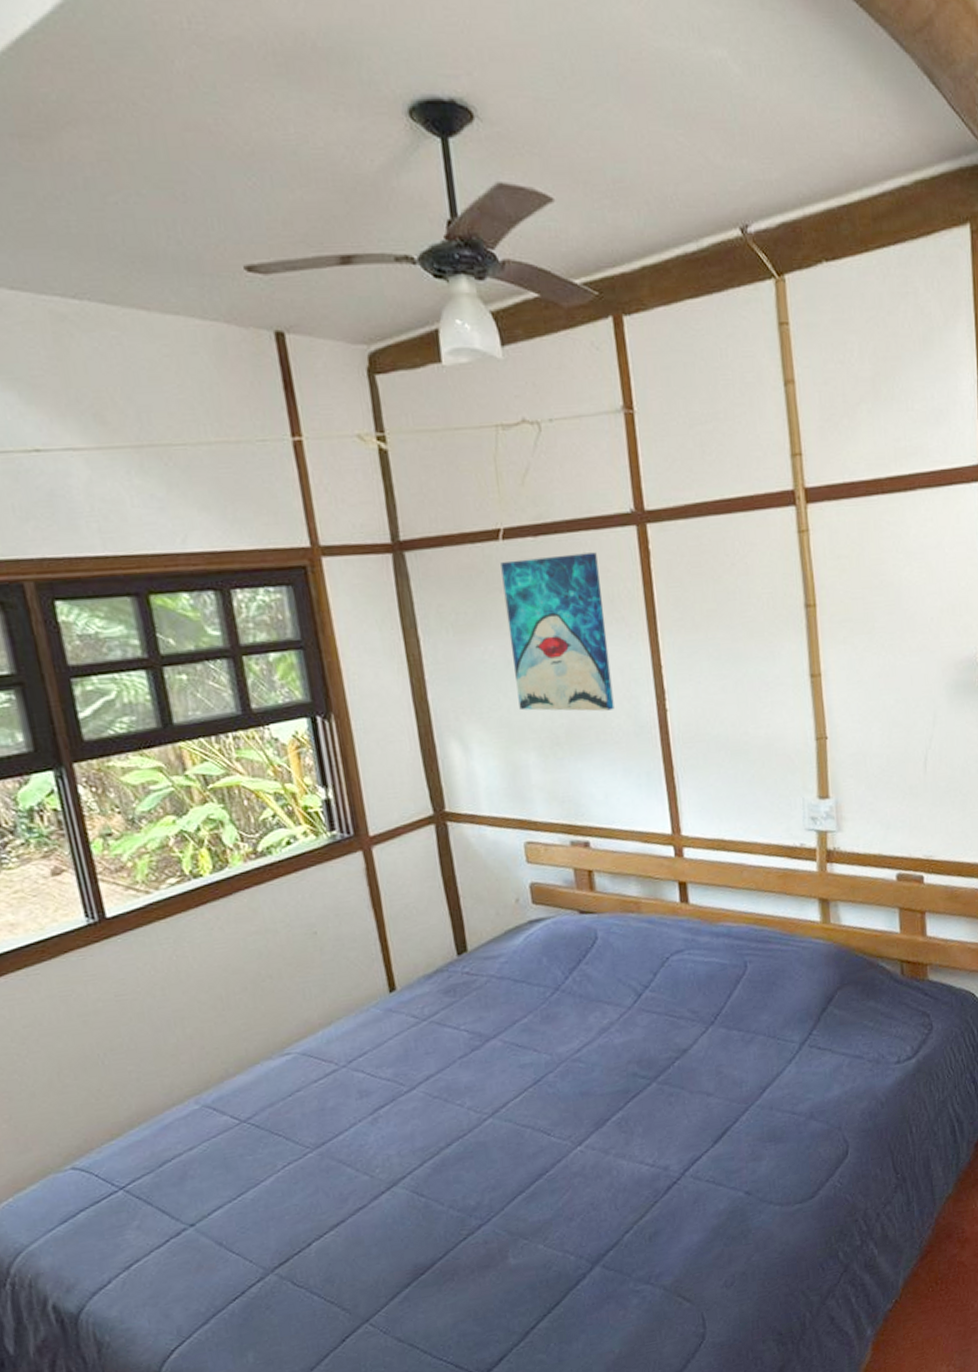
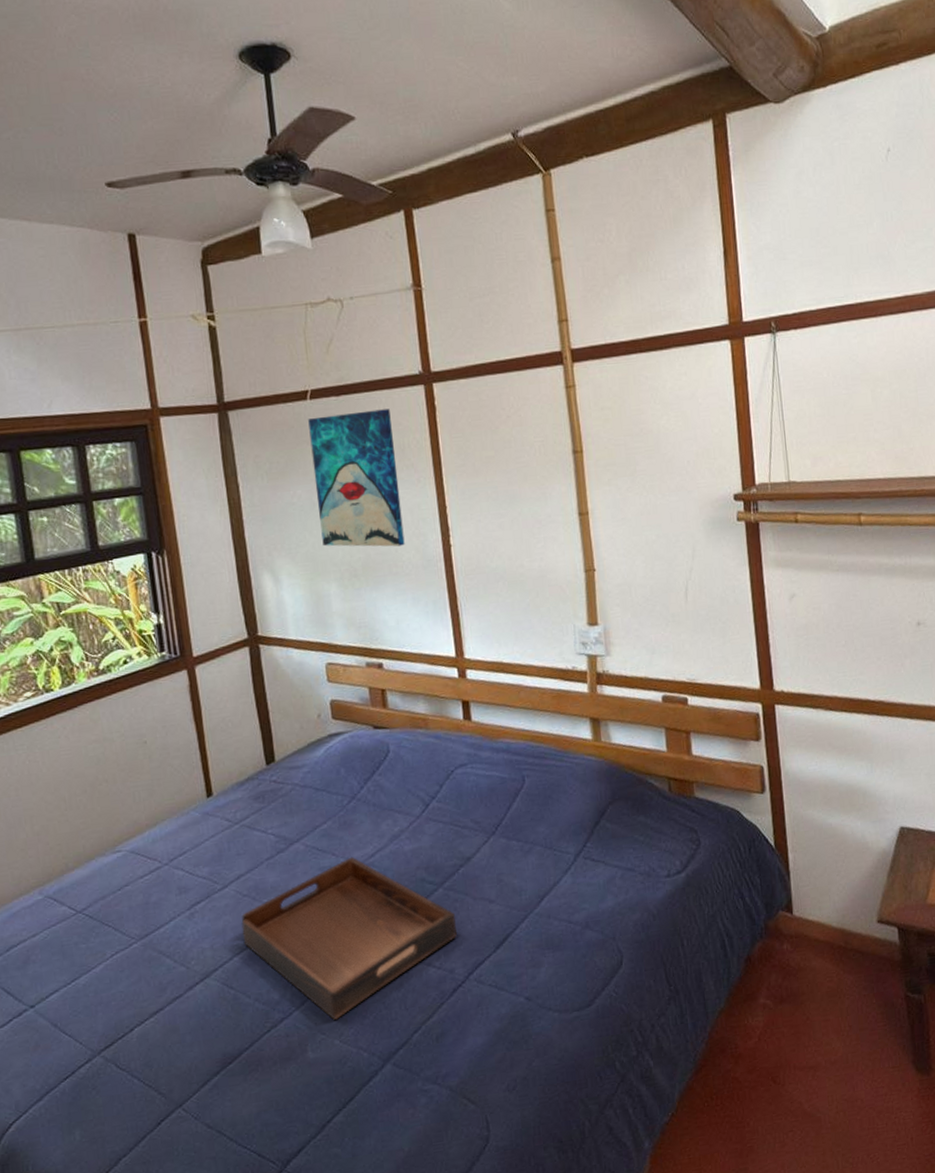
serving tray: none [432,1052,672,1225] -> present [241,856,457,1021]

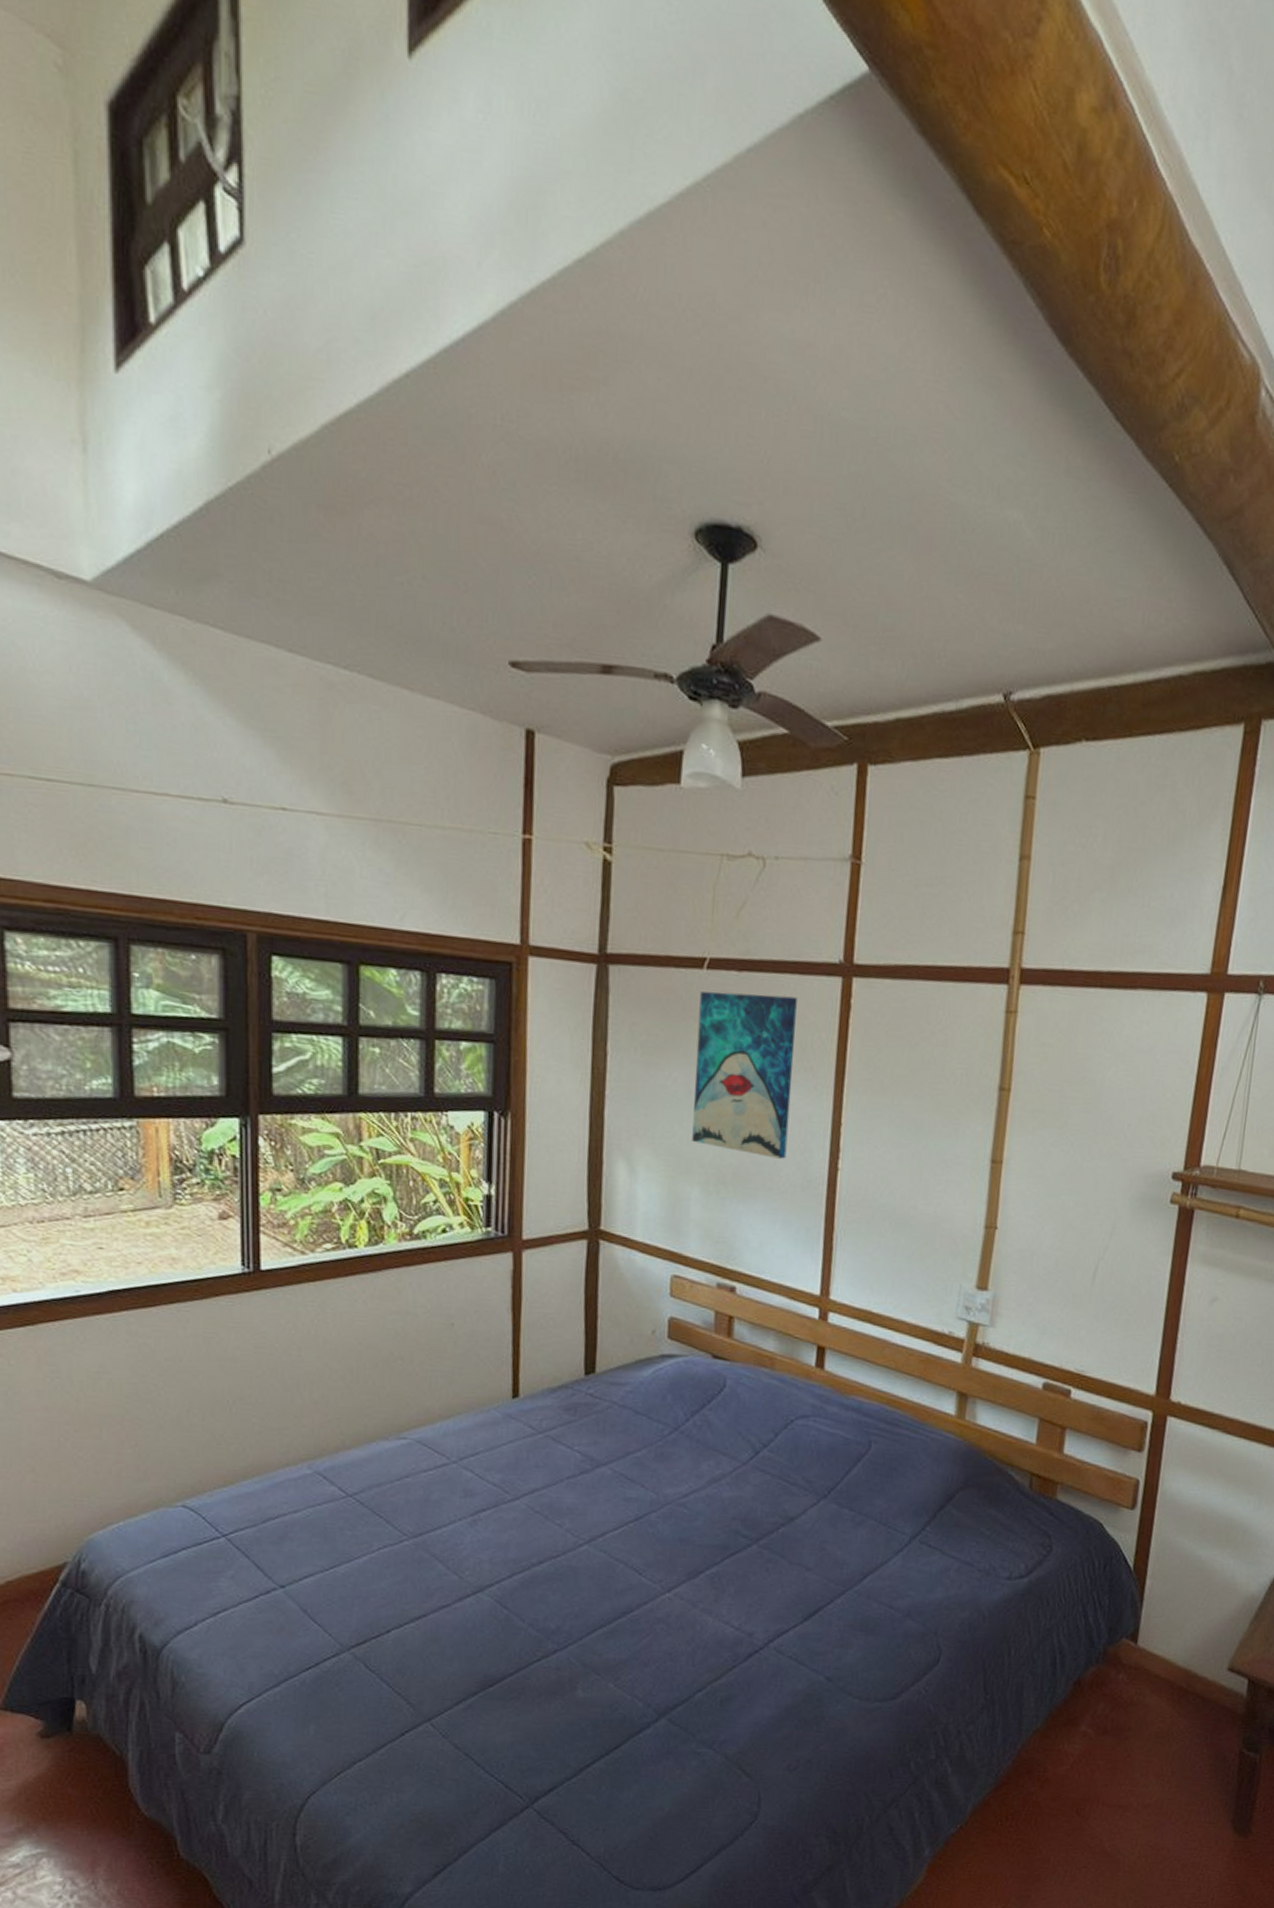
serving tray: present [241,856,457,1021] -> none [527,1492,765,1663]

